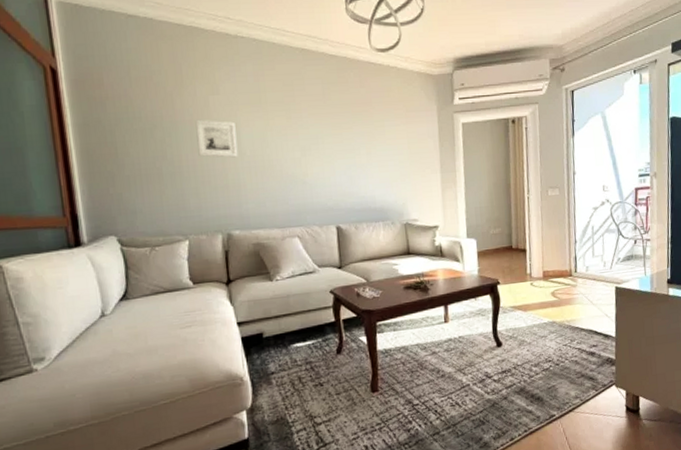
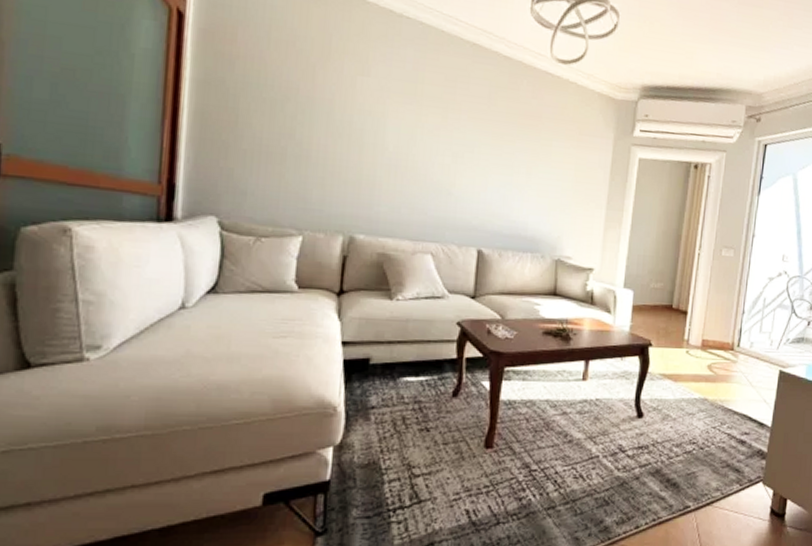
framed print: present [195,119,238,158] -> none [333,99,382,151]

